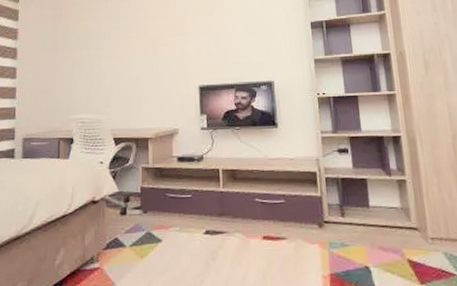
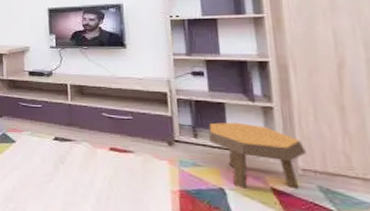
footstool: none [354,197,434,264] -> present [208,122,307,189]

